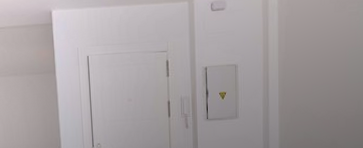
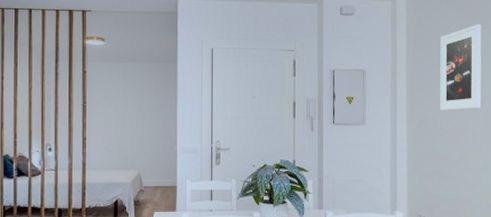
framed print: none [312,7,356,99] -> present [439,24,481,111]

